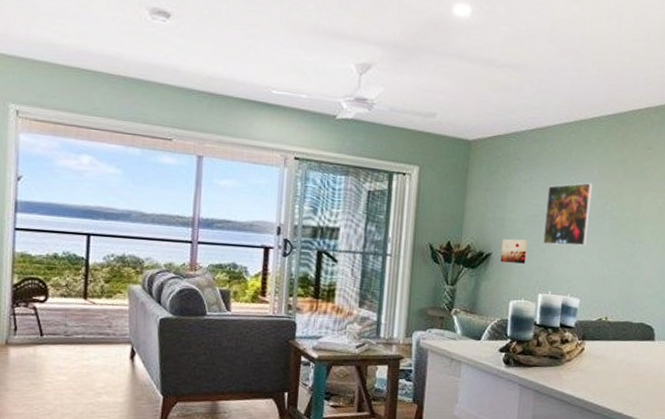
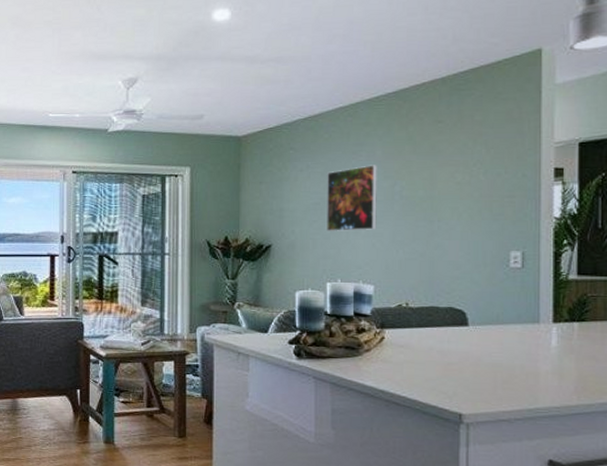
wall art: present [500,238,528,264] -> none [282,229,310,253]

